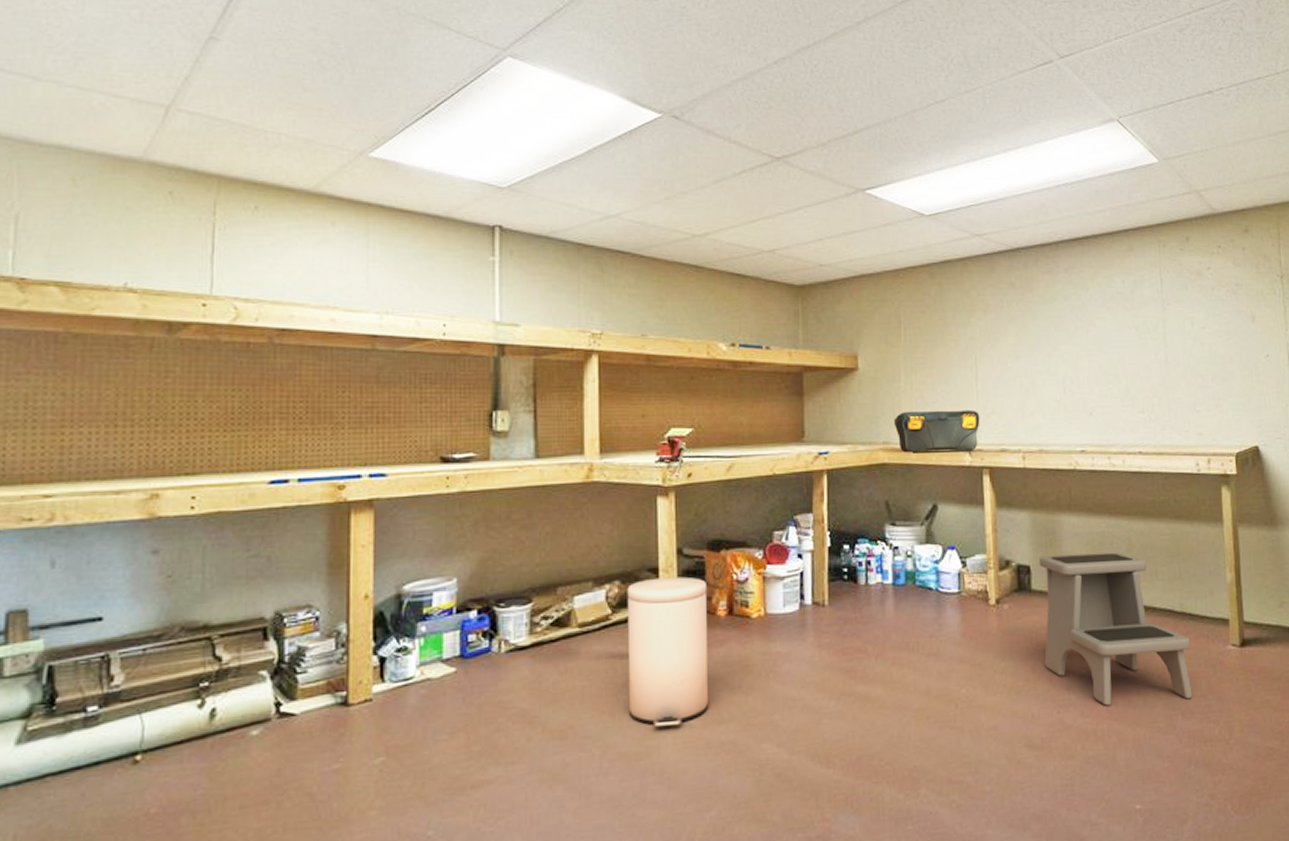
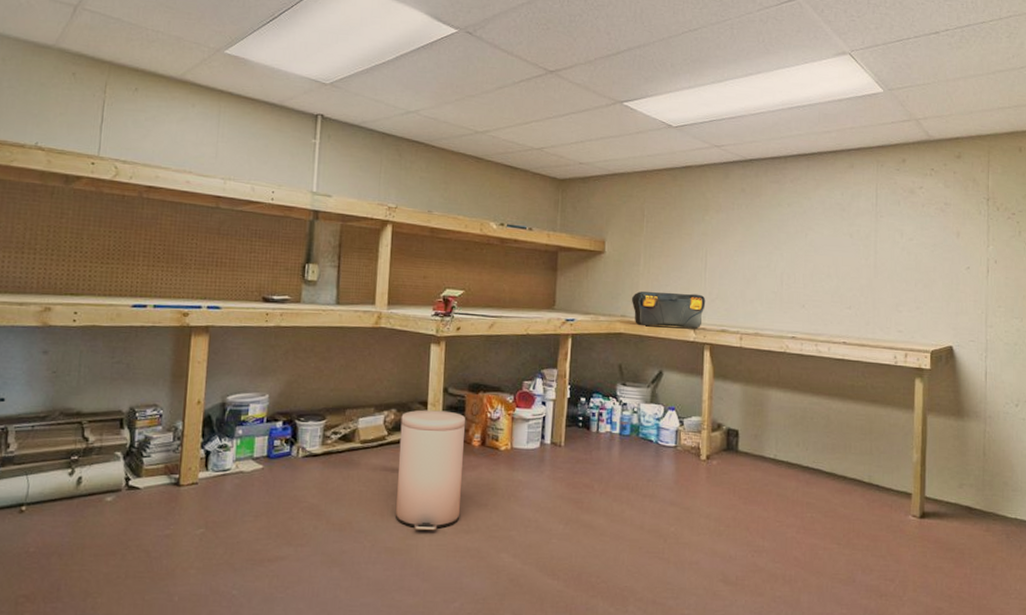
step stool: present [1038,552,1193,706] -> none [744,423,874,558]

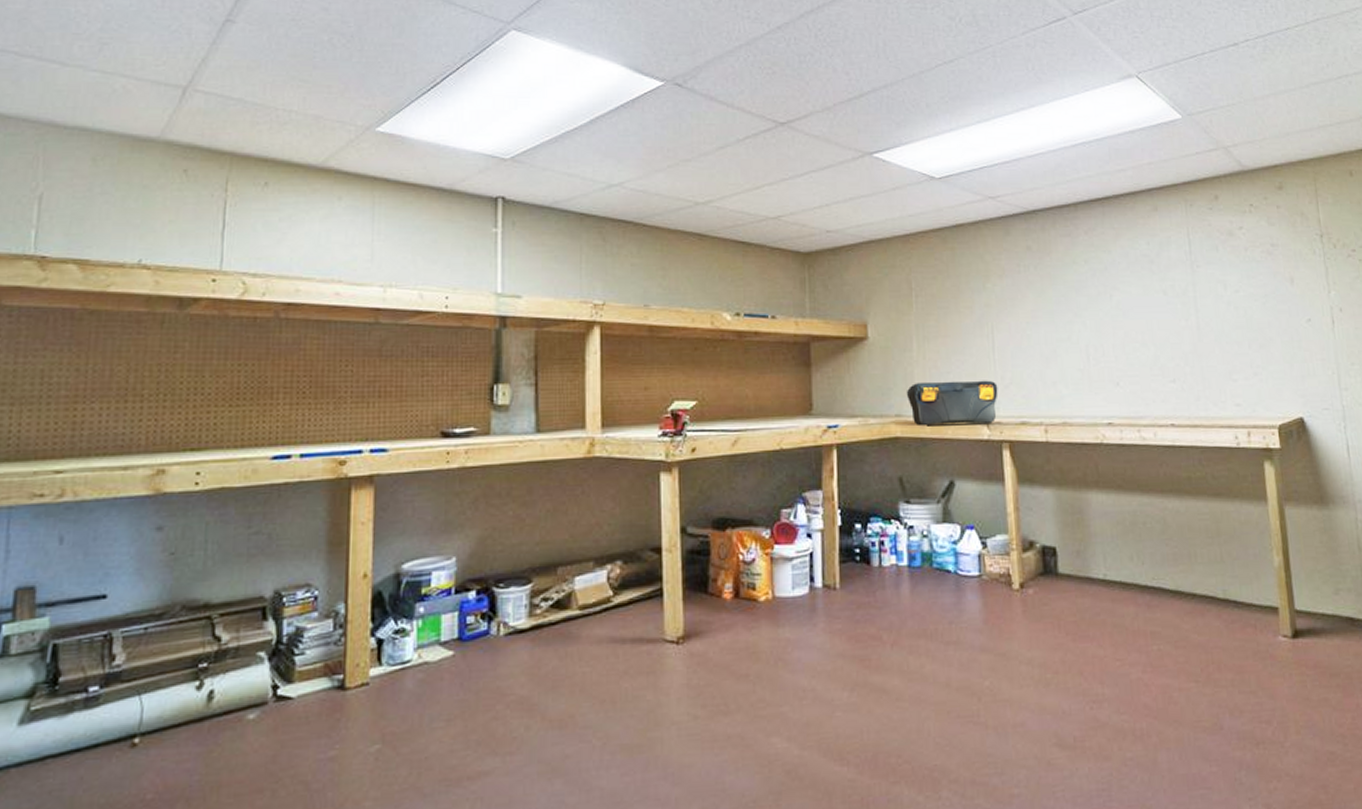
pedal bin: present [396,409,466,531] -> none [629,557,715,718]

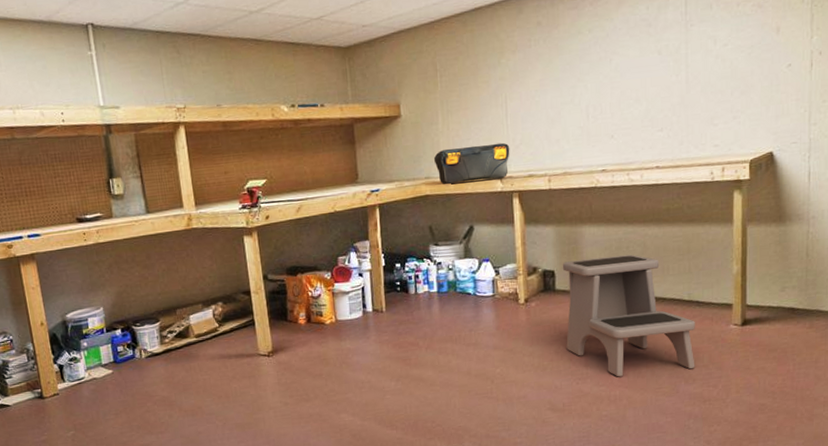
step stool: none [1065,533,1241,702] -> present [562,254,695,377]

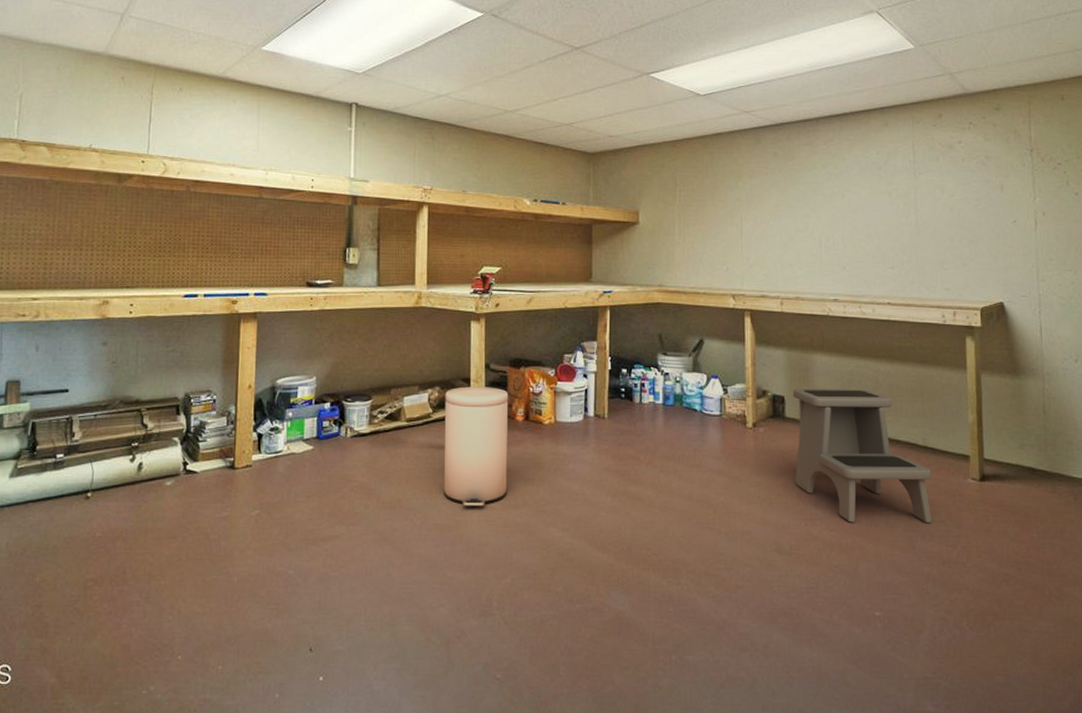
pedal bin: none [228,296,299,406] -> present [444,386,509,507]
toolbox: present [433,142,510,185] -> none [668,259,744,296]

